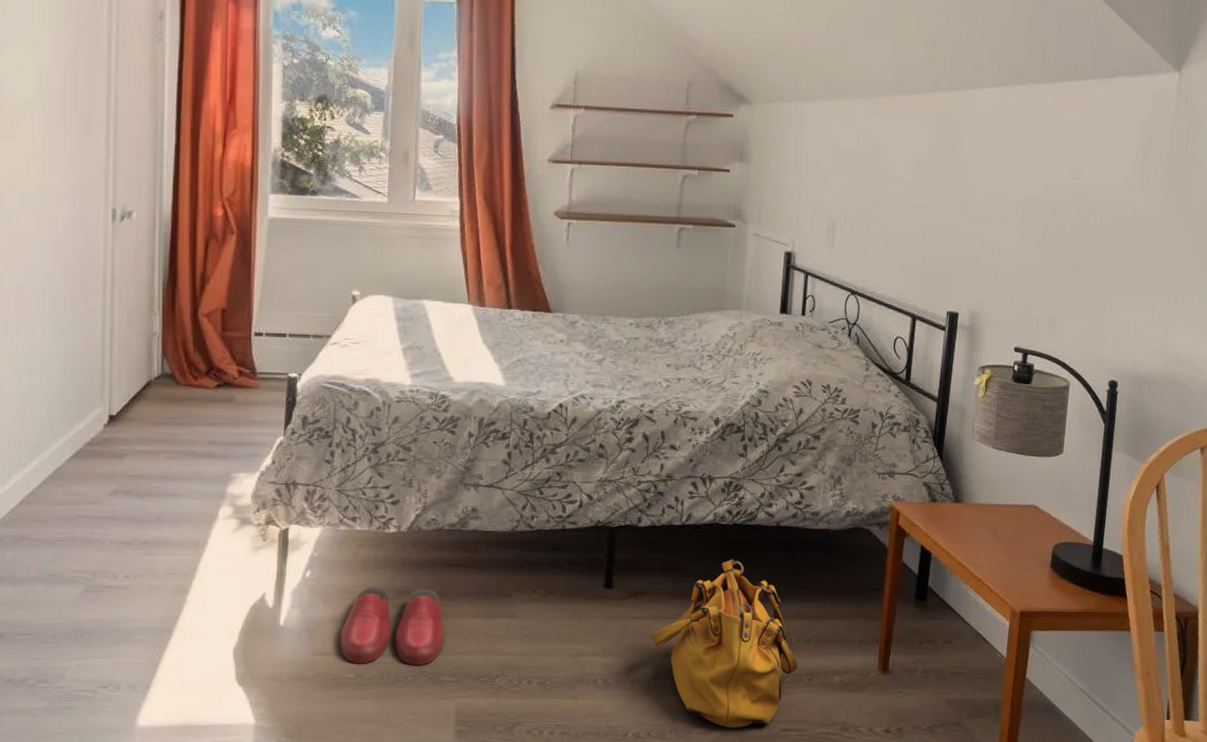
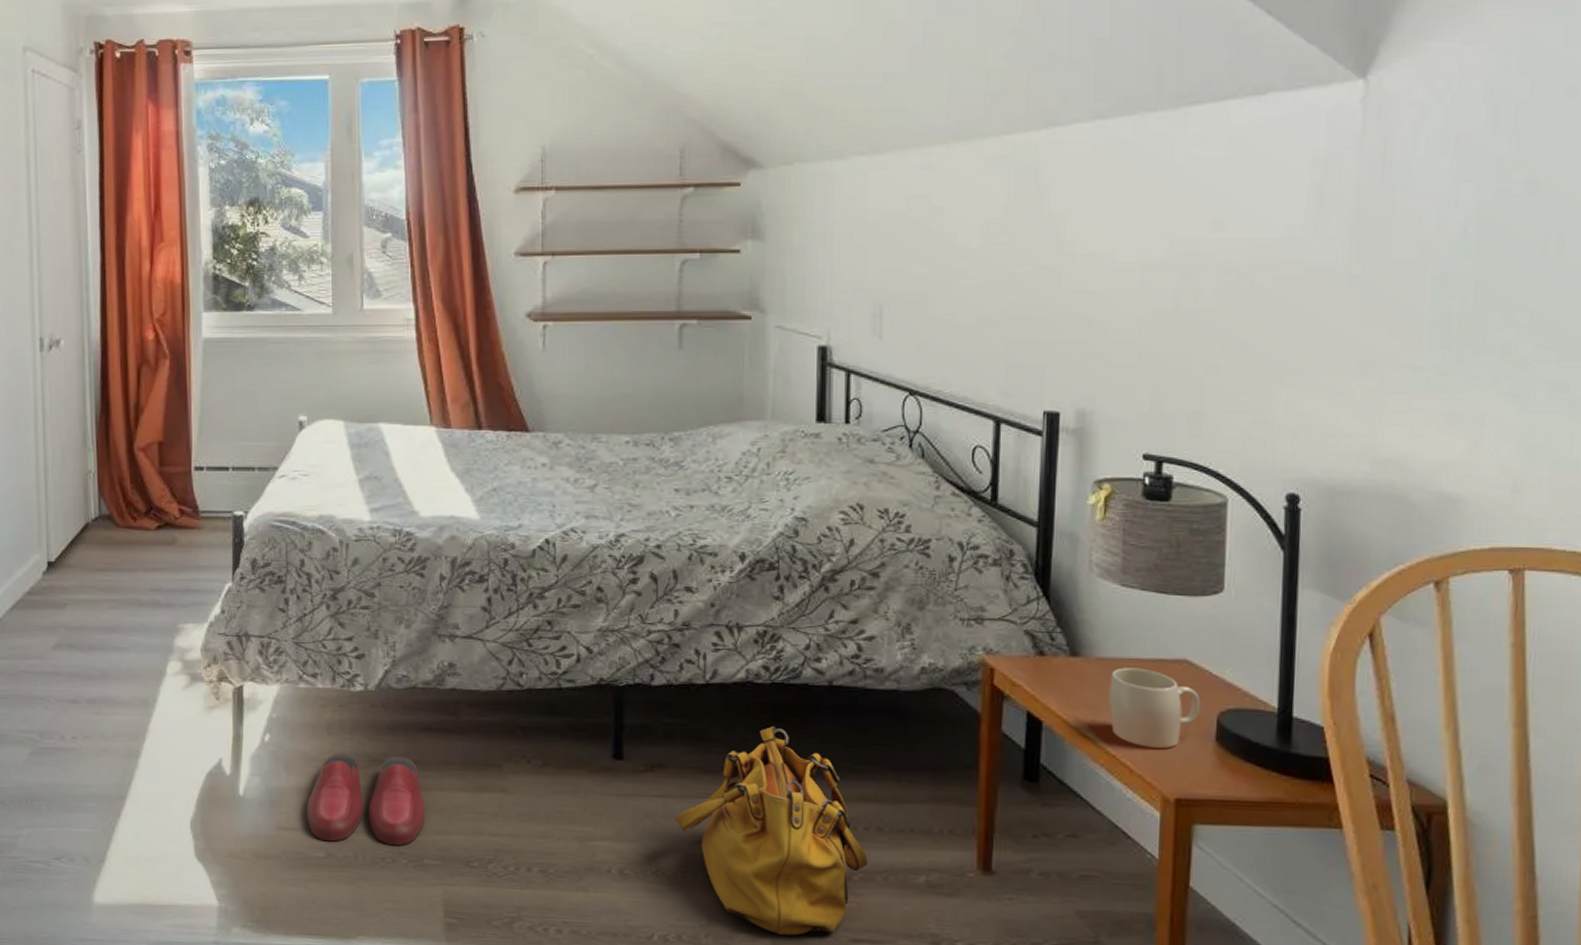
mug: none [979,511,1042,573] -> present [1108,667,1201,748]

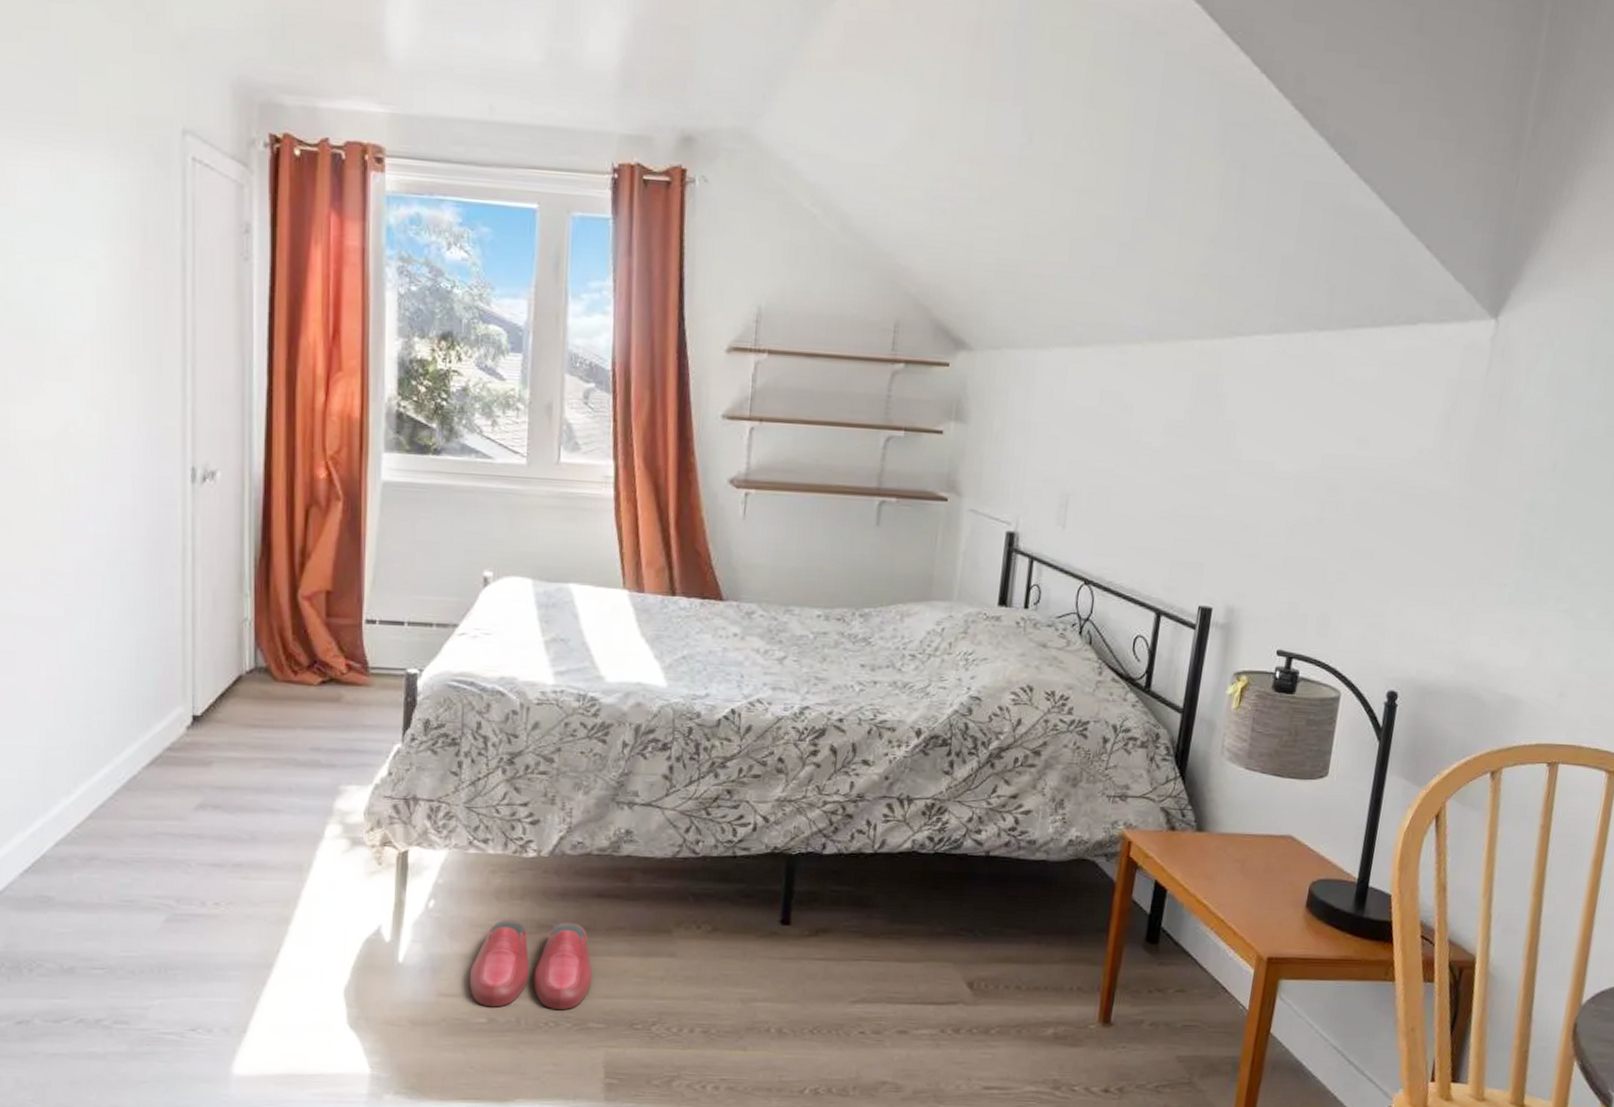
handbag: present [674,726,868,936] -> none [834,894,1006,1086]
mug: present [1108,667,1201,748] -> none [1223,842,1298,914]

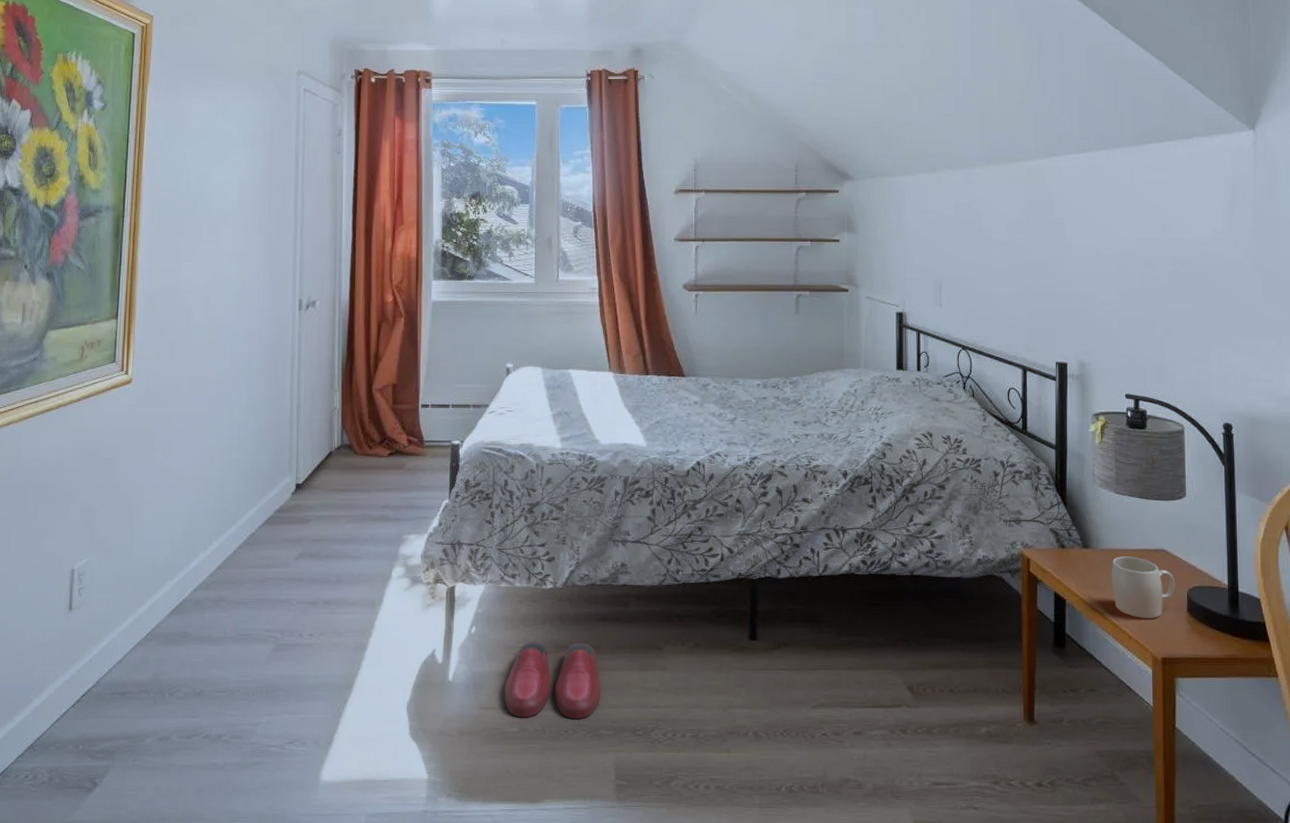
mug: none [1223,842,1298,914] -> present [1111,556,1175,618]

